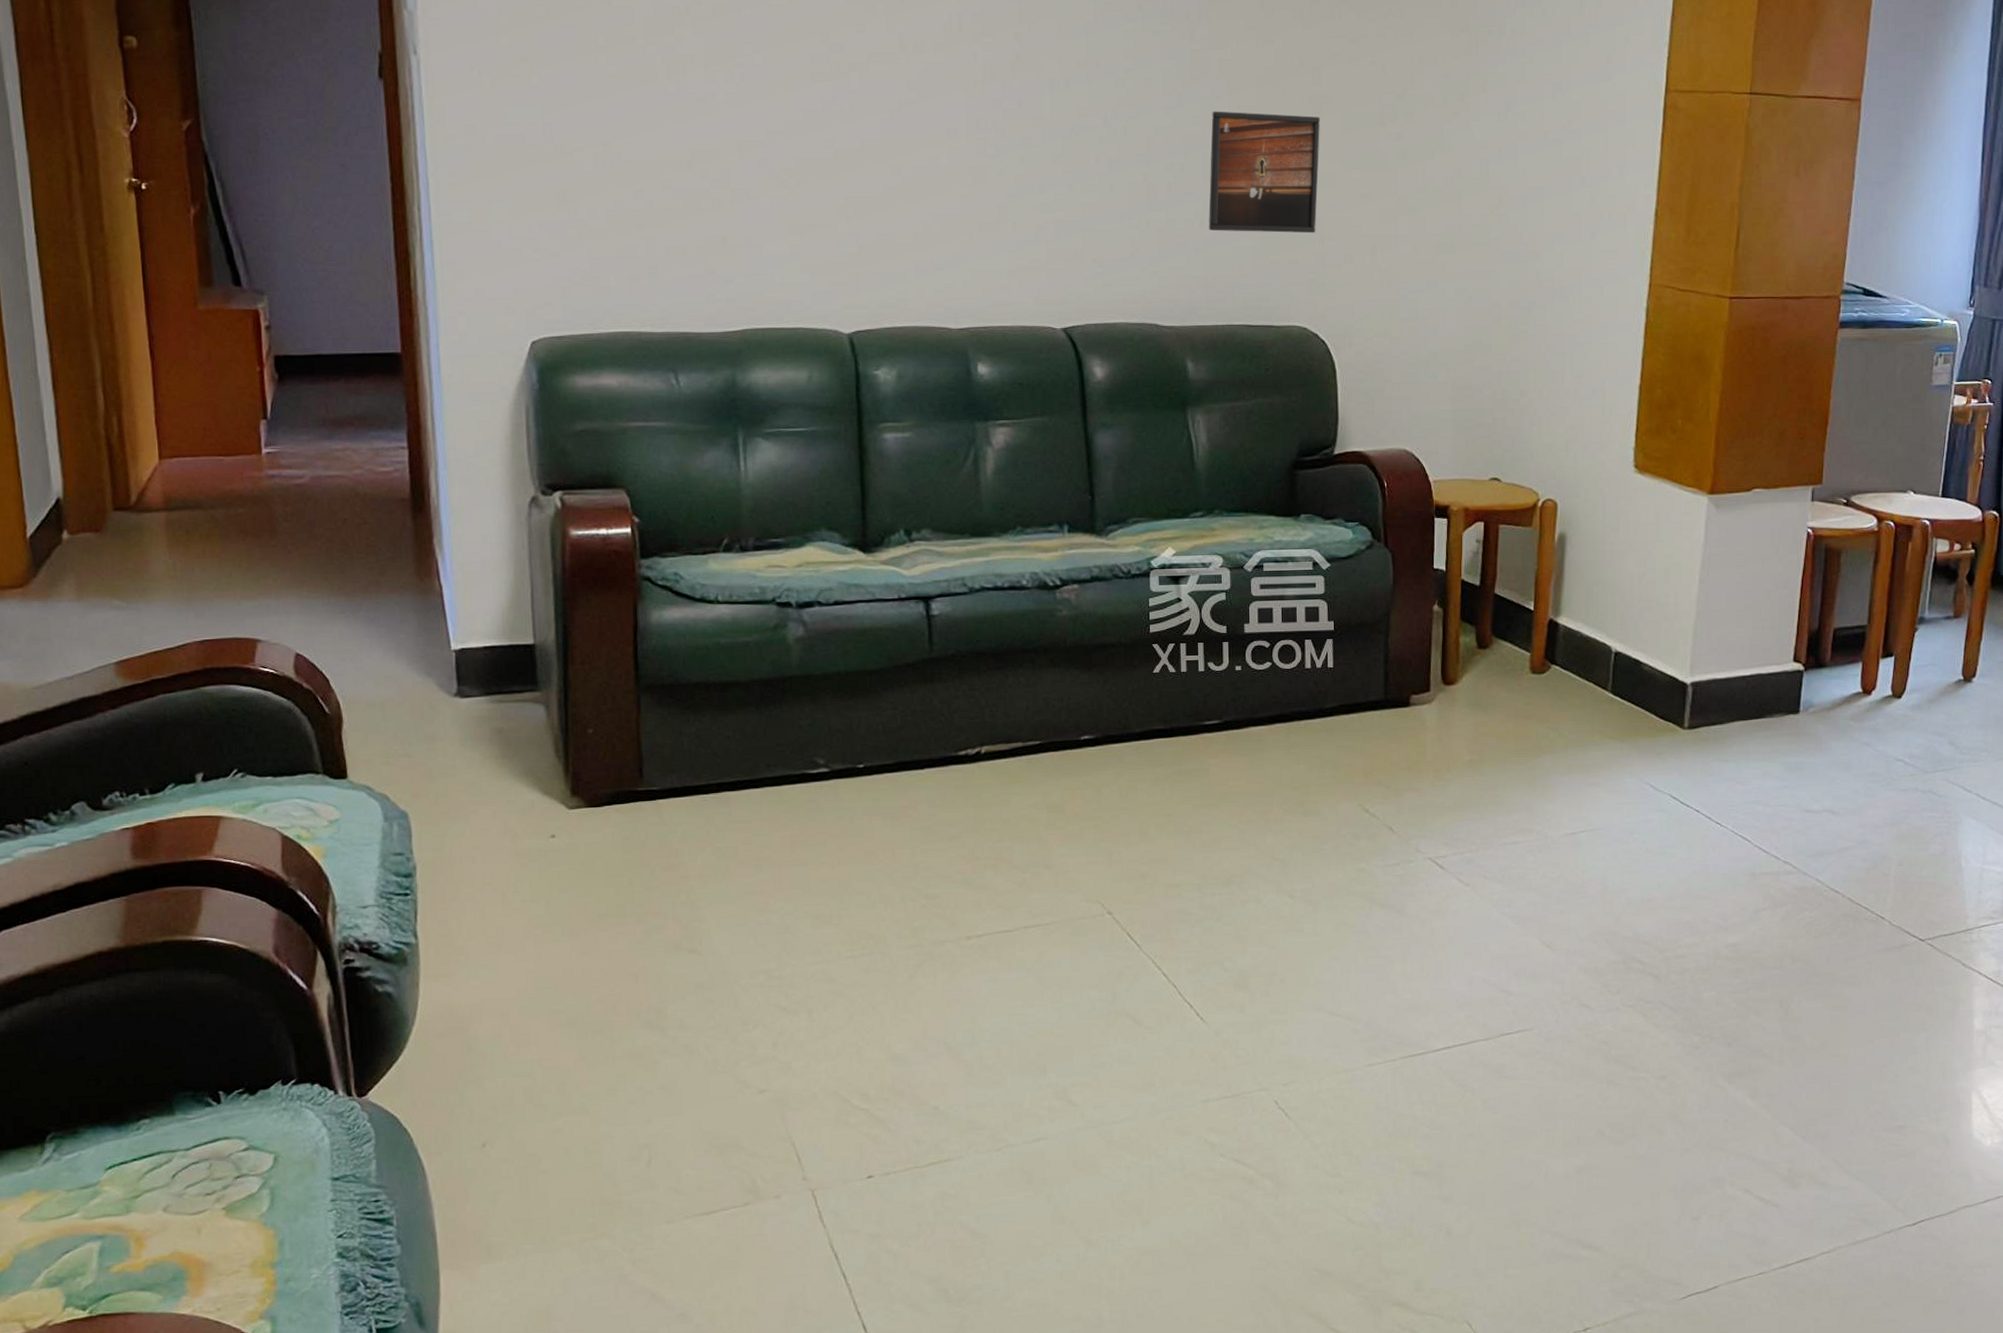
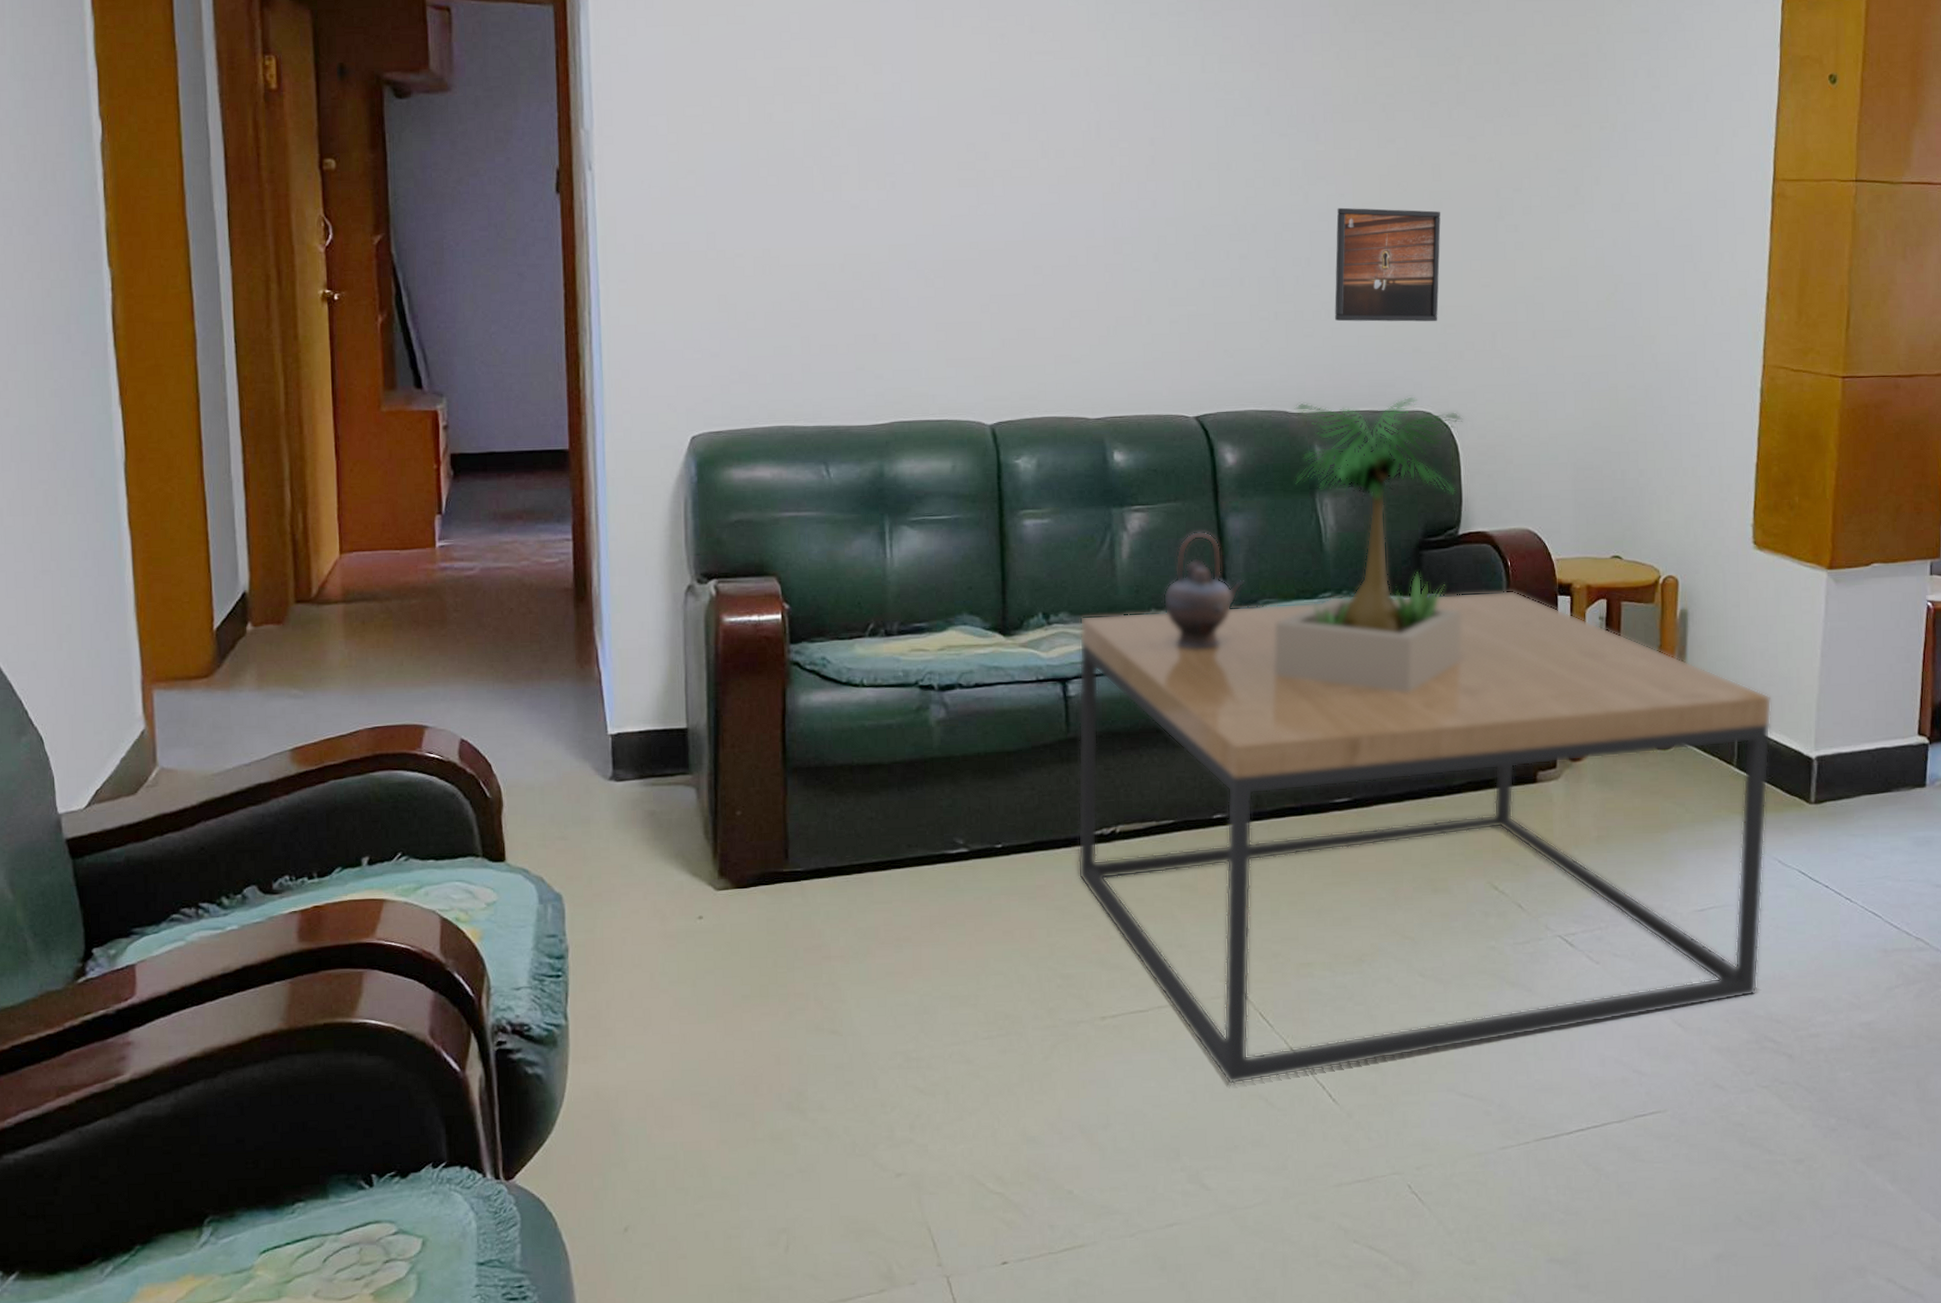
coffee table: none [941,511,1648,1004] -> present [1077,590,1772,1085]
teapot: none [1029,447,1115,568] -> present [1163,531,1246,649]
potted plant: none [1144,310,1341,614] -> present [1274,395,1463,692]

